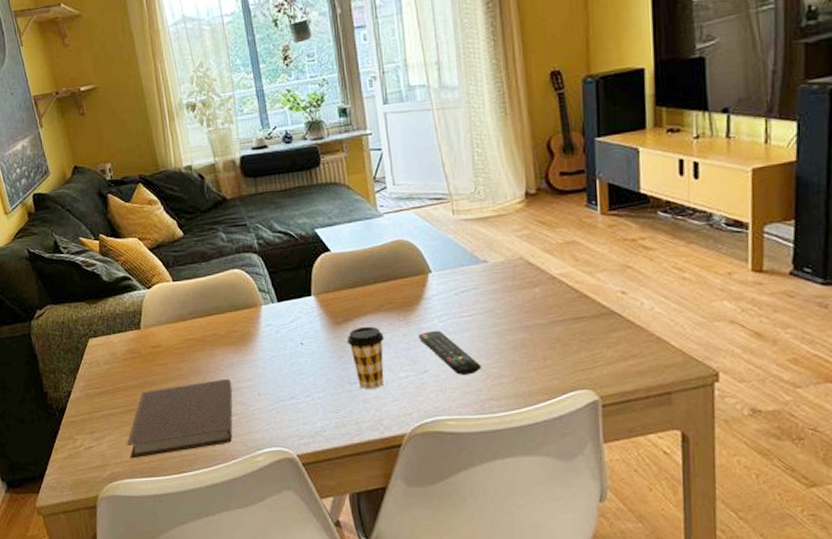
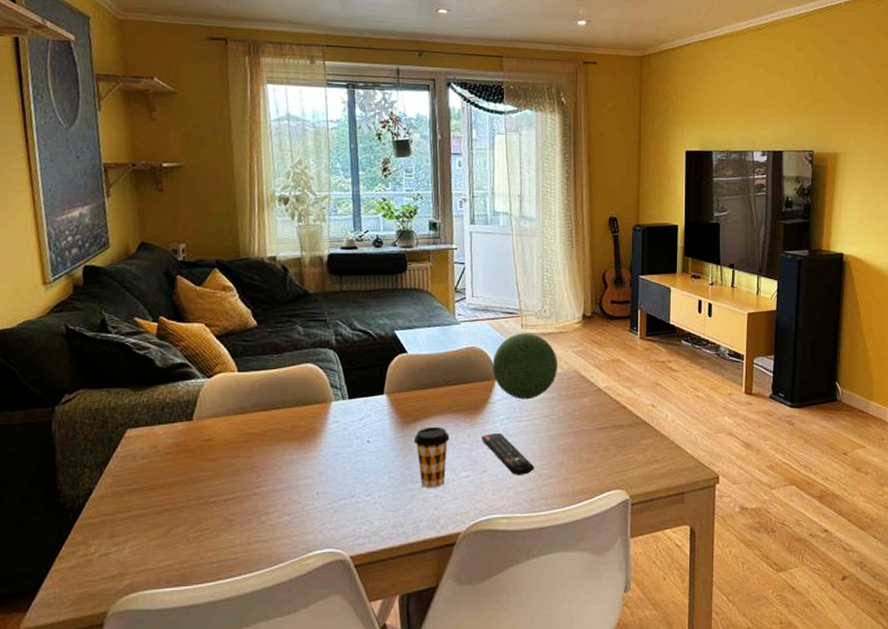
notebook: present [127,378,233,459] -> none [155,476,289,566]
decorative orb: none [423,219,500,294] -> present [492,333,559,400]

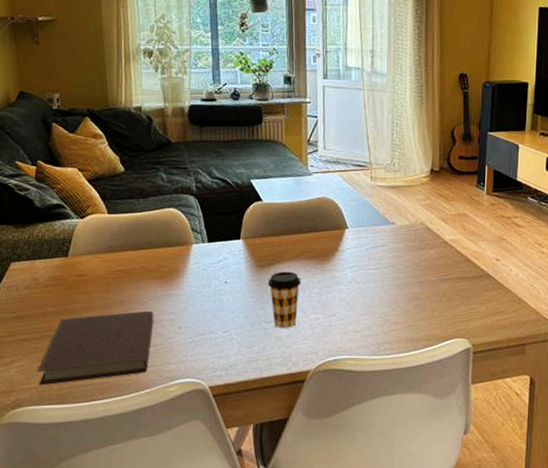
notebook: none [155,476,289,566] -> present [38,310,154,386]
remote control: present [481,432,535,475] -> none [331,279,381,320]
decorative orb: present [492,333,559,400] -> none [342,185,406,249]

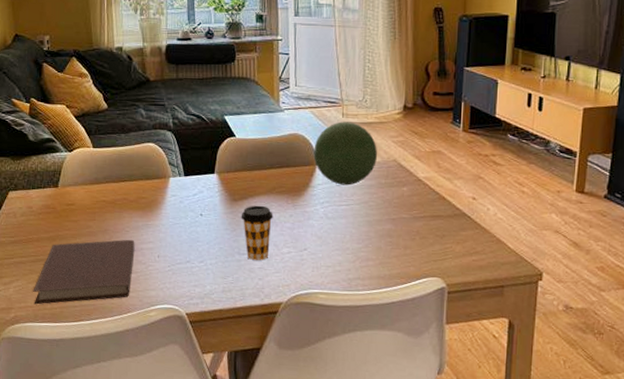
decorative orb: none [342,185,406,249] -> present [313,121,378,186]

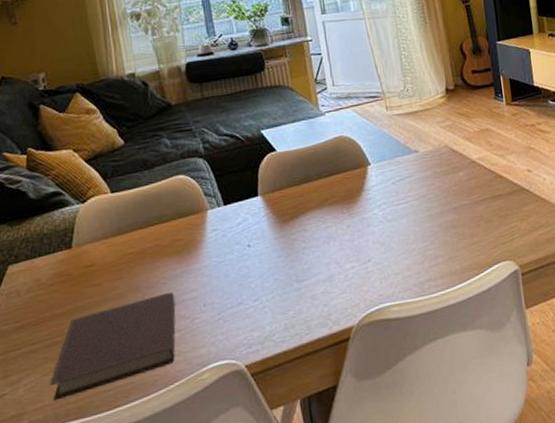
coffee cup: present [241,205,273,261] -> none [293,221,331,286]
decorative orb: present [313,121,378,186] -> none [362,114,429,183]

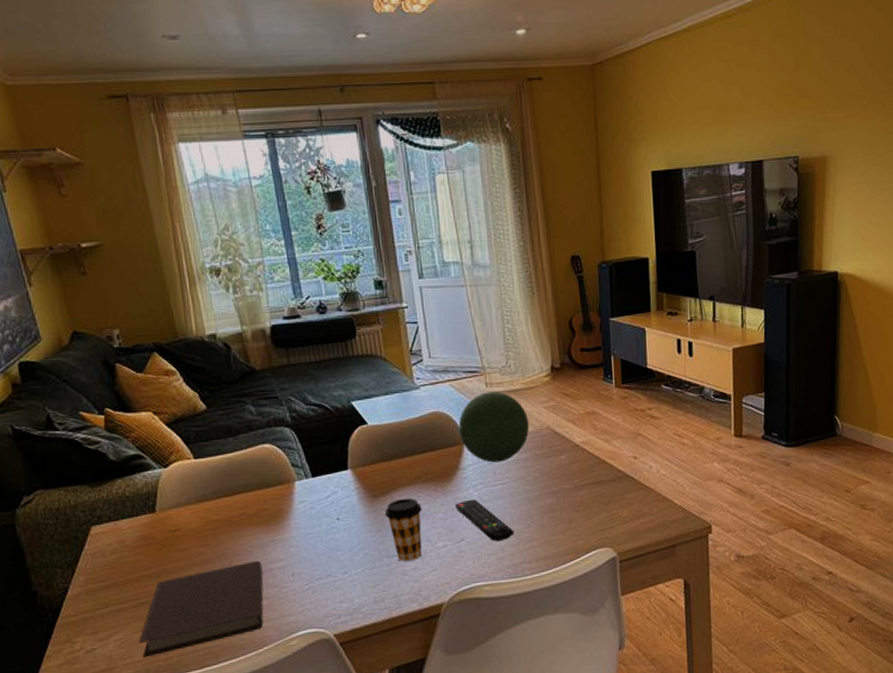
coffee cup: none [293,221,331,286] -> present [384,498,423,562]
remote control: none [361,218,419,260] -> present [455,498,515,541]
decorative orb: none [362,114,429,183] -> present [458,391,530,463]

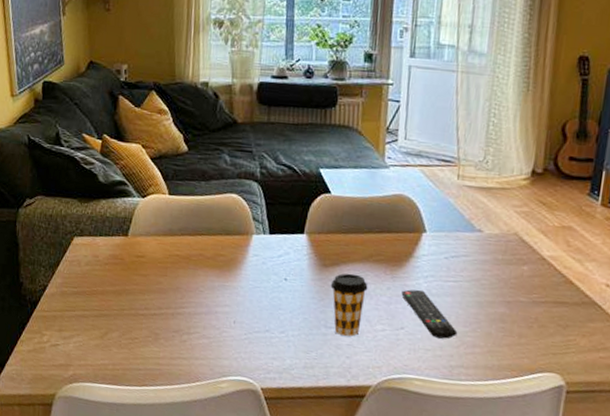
notebook: present [139,560,264,658] -> none [94,298,209,365]
decorative orb: present [458,391,530,463] -> none [420,184,497,259]

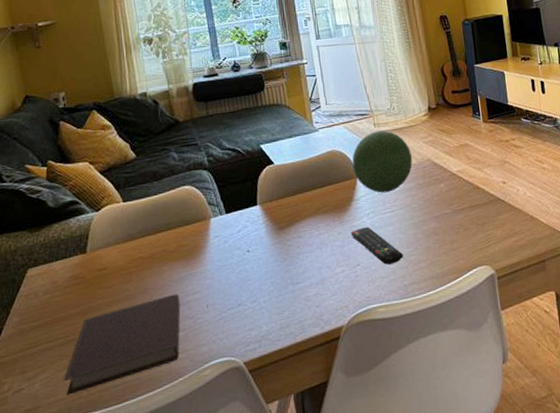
notebook: none [94,298,209,365] -> present [64,293,181,396]
coffee cup: present [330,273,368,337] -> none [289,228,323,288]
decorative orb: none [420,184,497,259] -> present [352,130,413,193]

